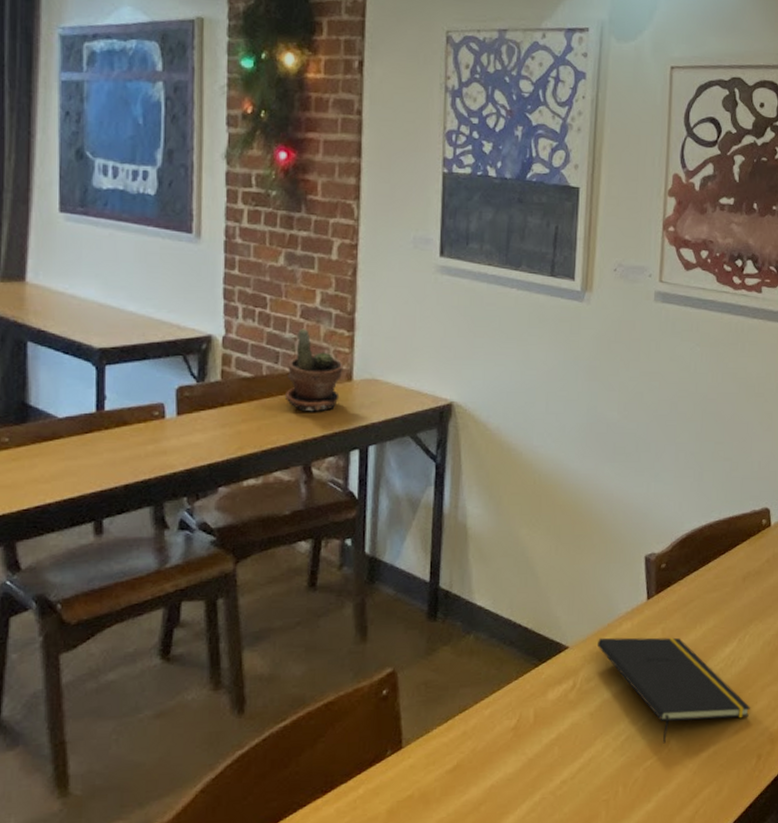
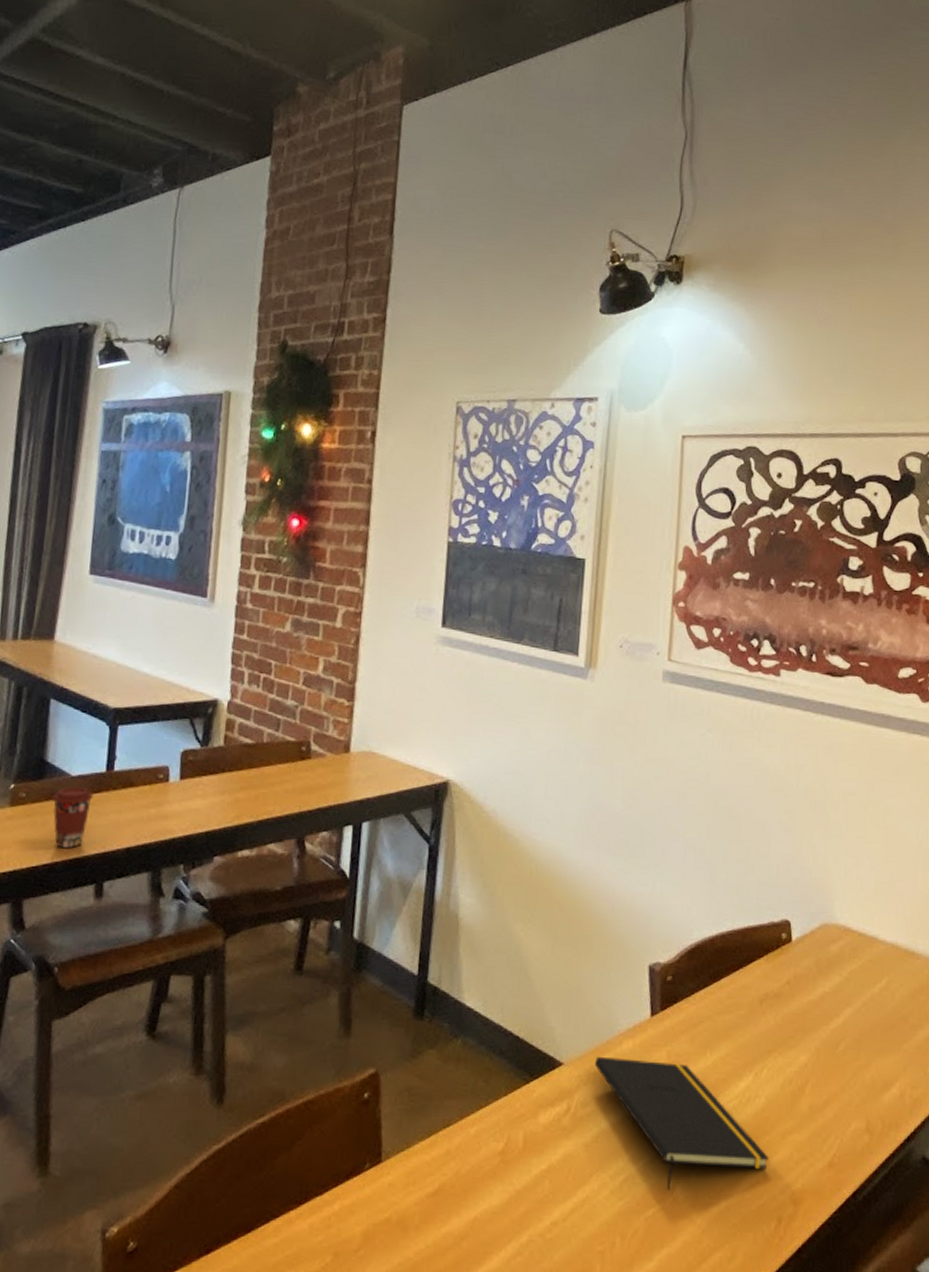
coffee cup: none [39,428,85,490] -> present [52,786,94,849]
potted plant: present [285,328,344,412] -> none [284,696,342,783]

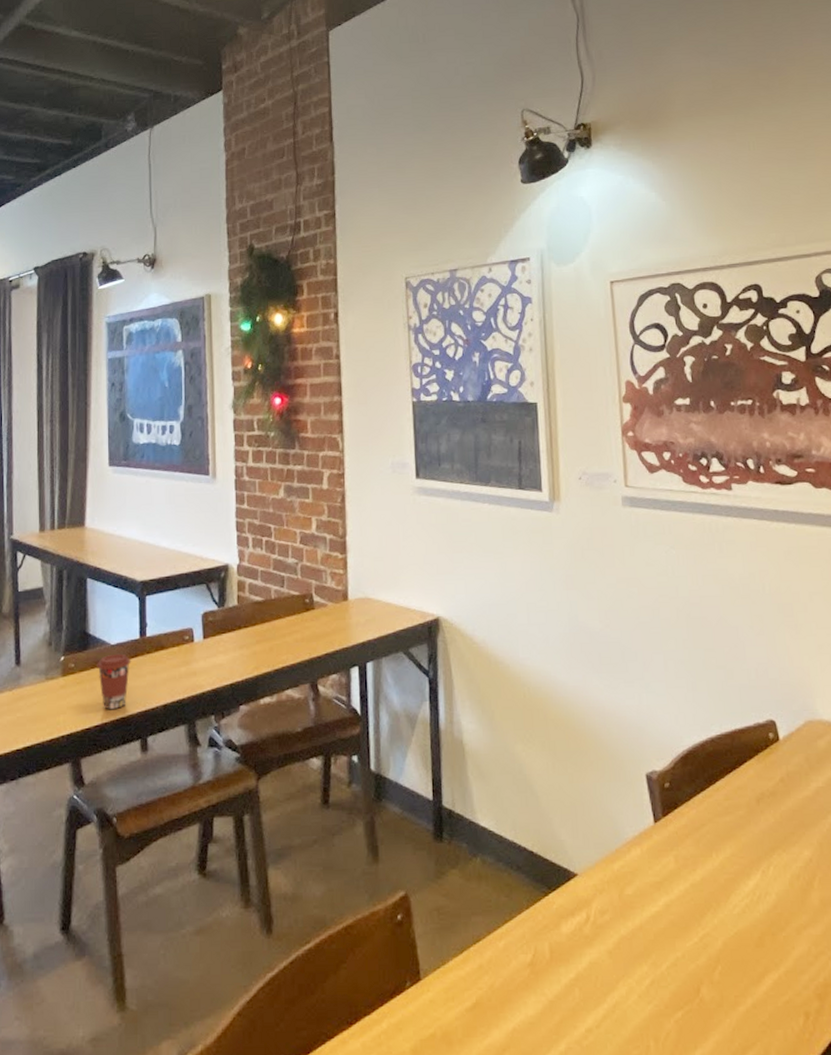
notepad: present [595,1056,770,1191] -> none [607,865,789,992]

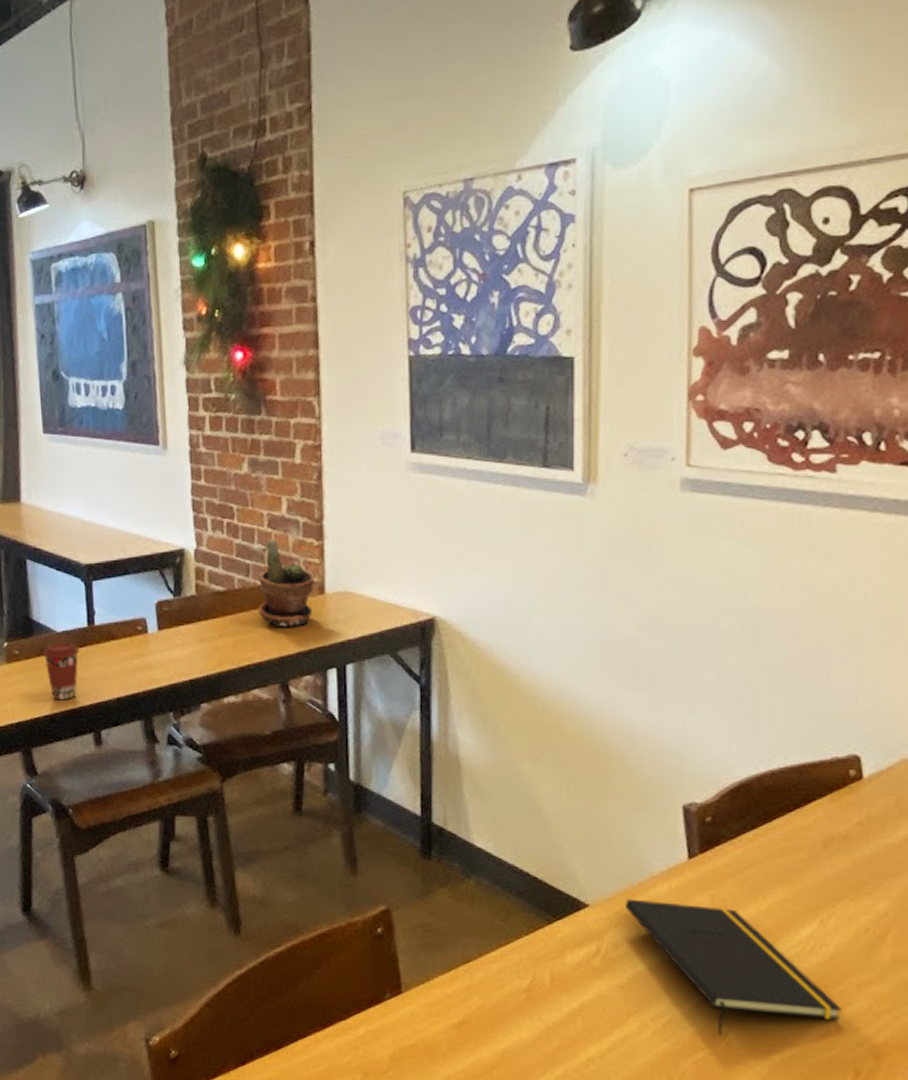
potted plant: none [292,553,340,631] -> present [258,538,315,627]
notepad: none [607,865,789,992] -> present [626,898,843,1036]

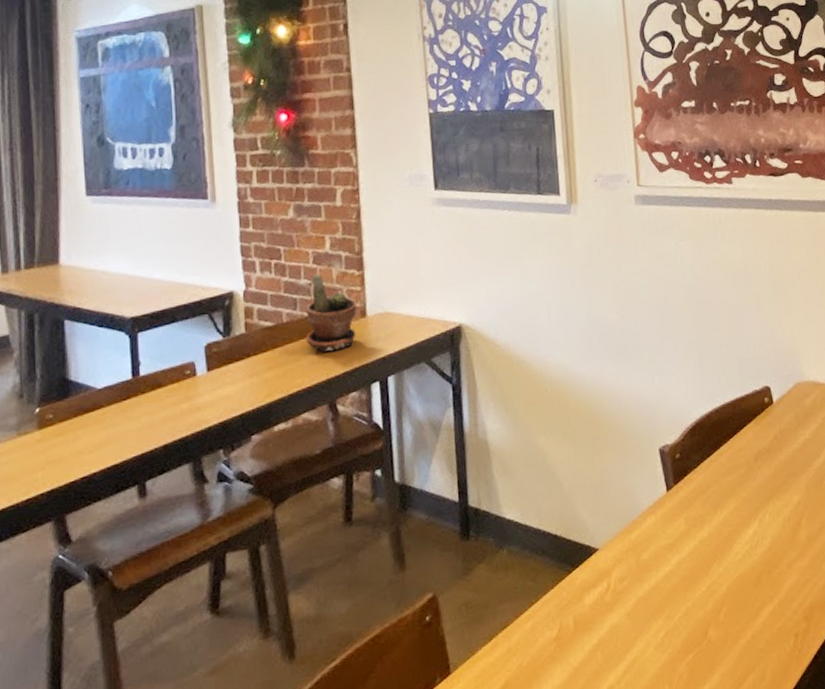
coffee cup: present [43,642,80,701] -> none [81,397,123,459]
notepad: present [626,898,843,1036] -> none [625,526,781,635]

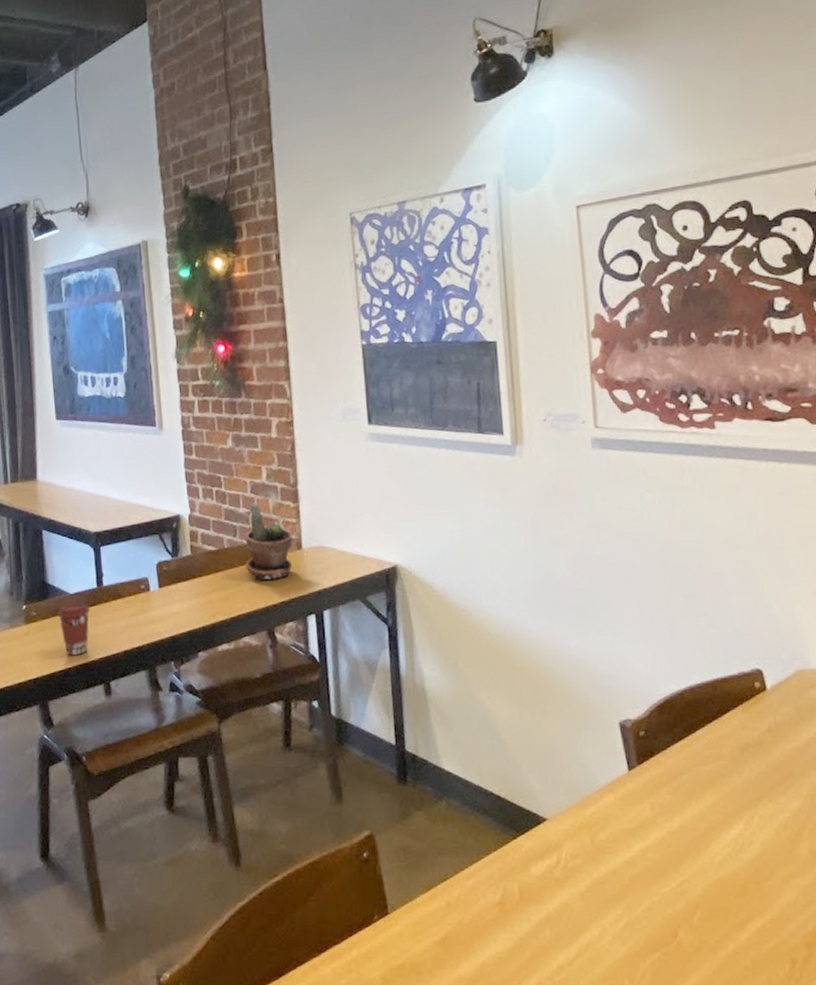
coffee cup: none [81,397,123,459] -> present [57,602,90,656]

